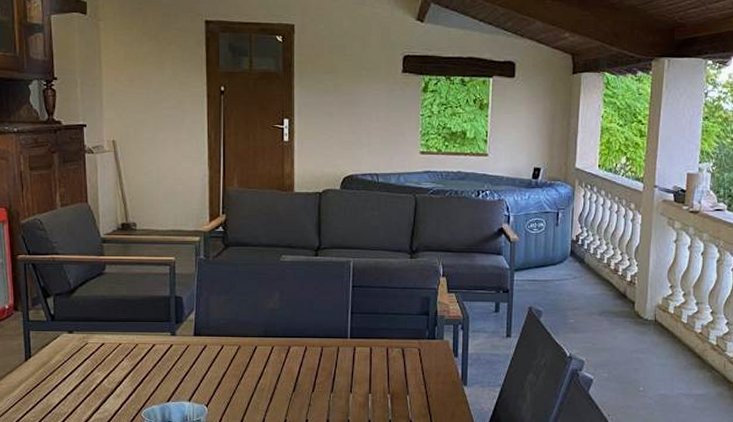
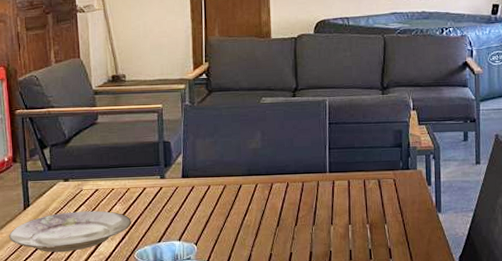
plate: none [8,365,139,407] -> present [8,210,131,252]

